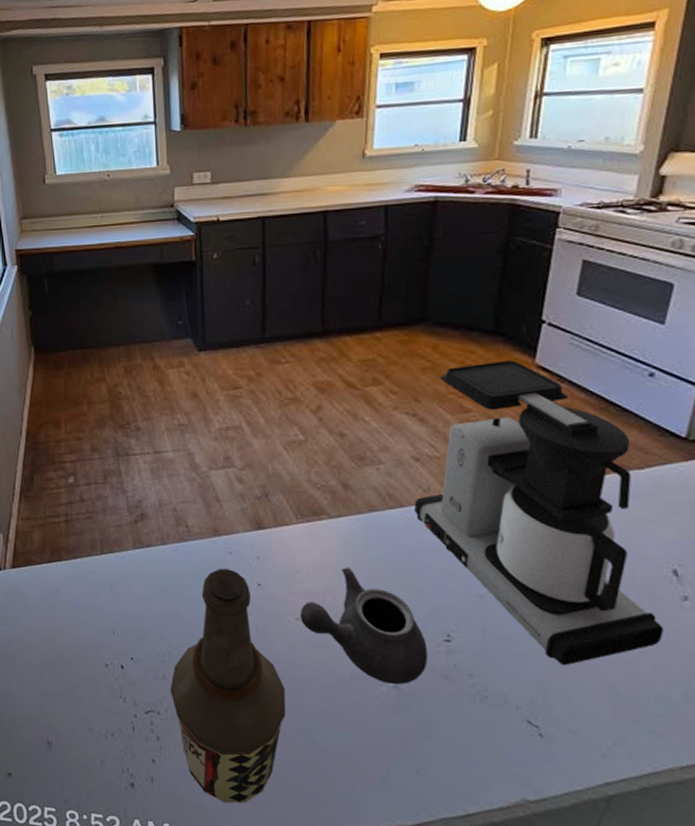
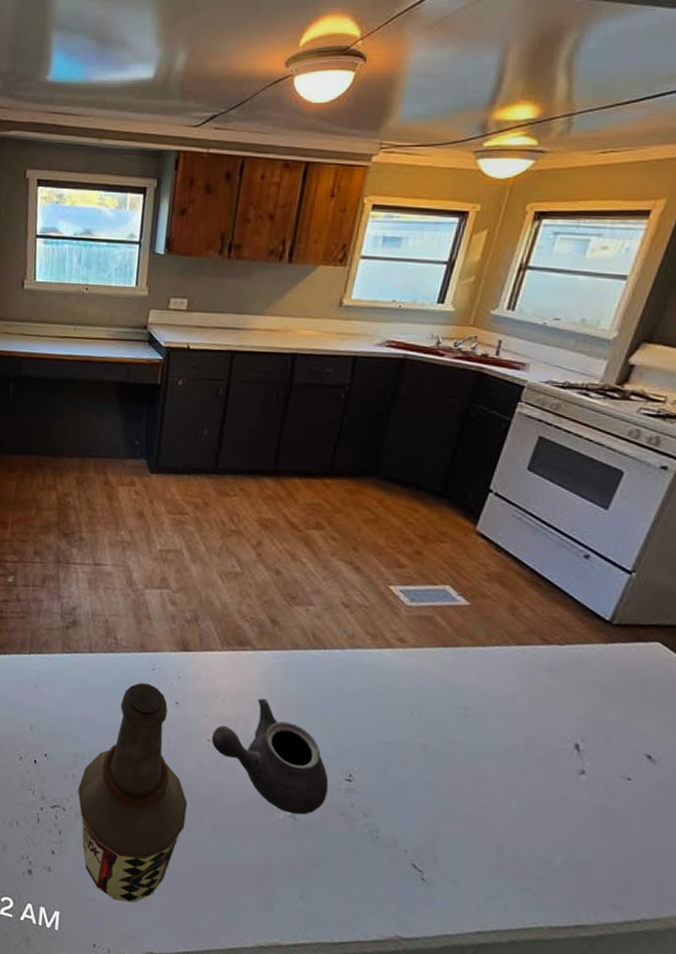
coffee maker: present [414,360,664,666] -> none [336,522,557,819]

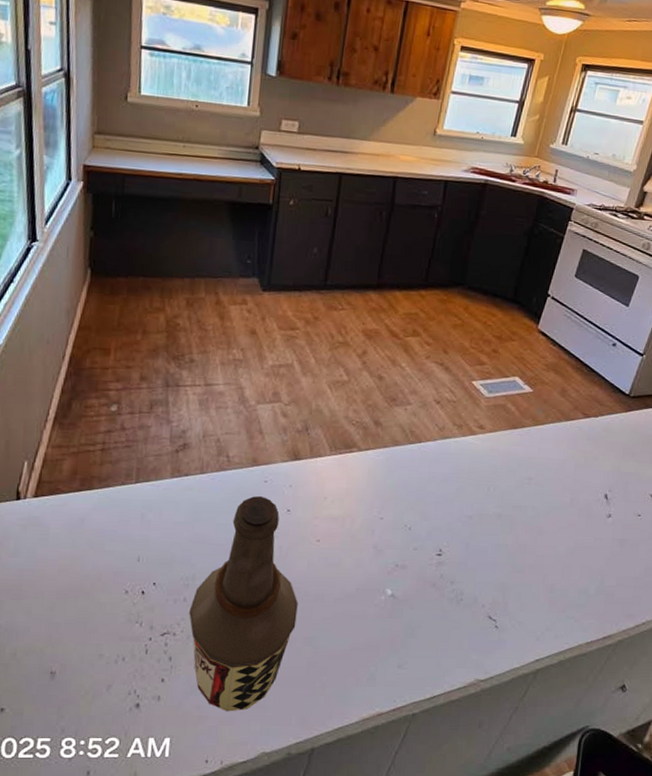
teapot: present [212,698,329,815] -> none [321,494,423,594]

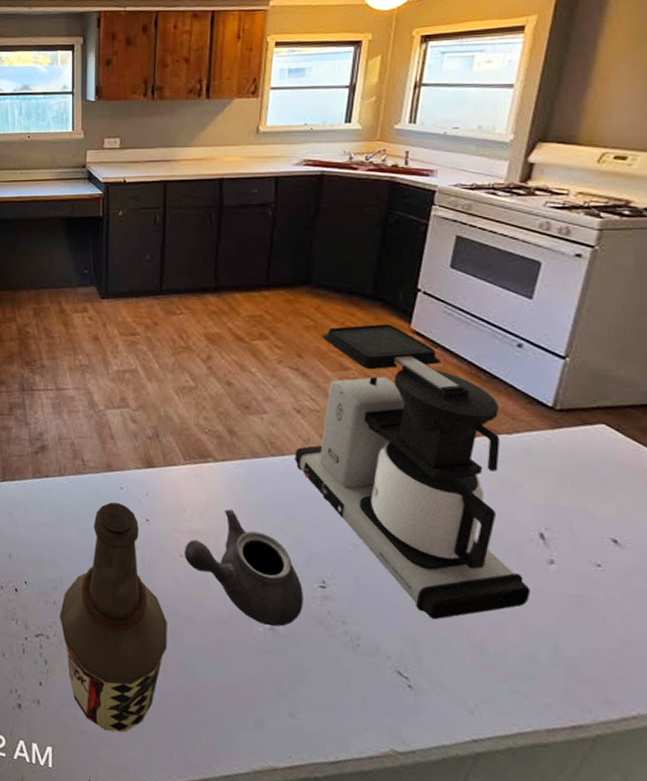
teapot: none [321,494,423,594] -> present [185,509,303,627]
coffee maker: none [430,324,593,571] -> present [295,324,531,620]

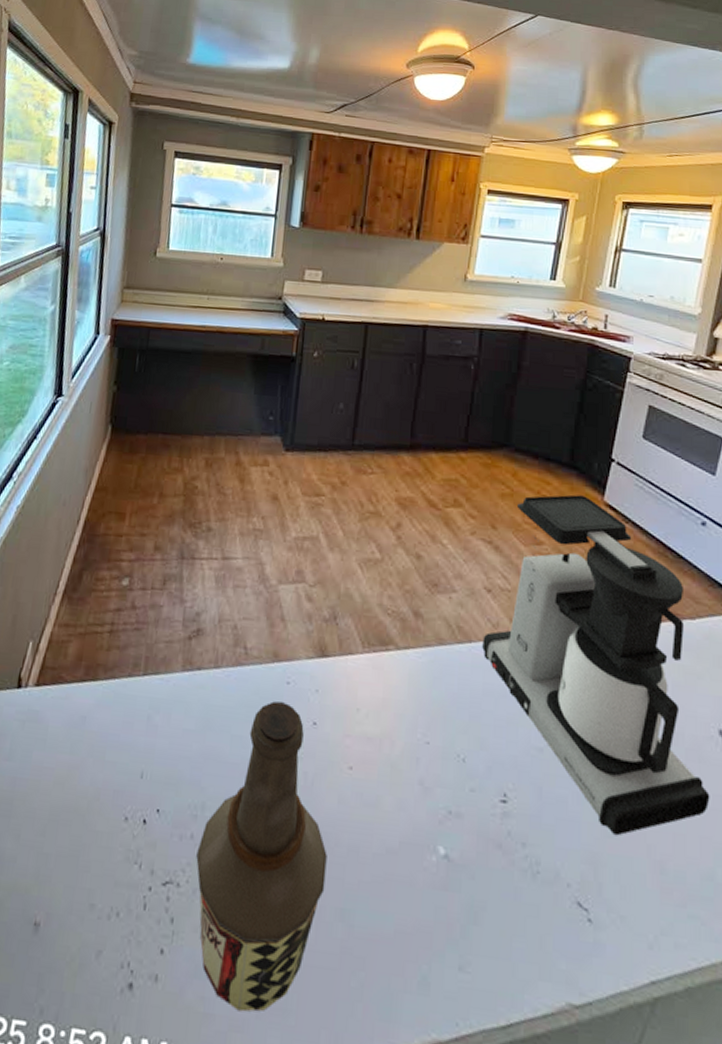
teapot: present [185,509,303,627] -> none [354,707,483,855]

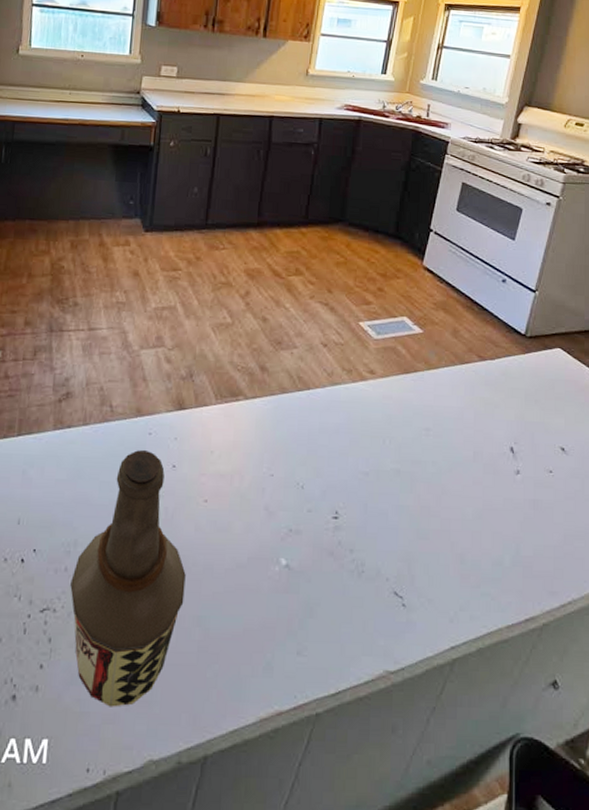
coffee maker: present [482,494,710,836] -> none [319,261,502,537]

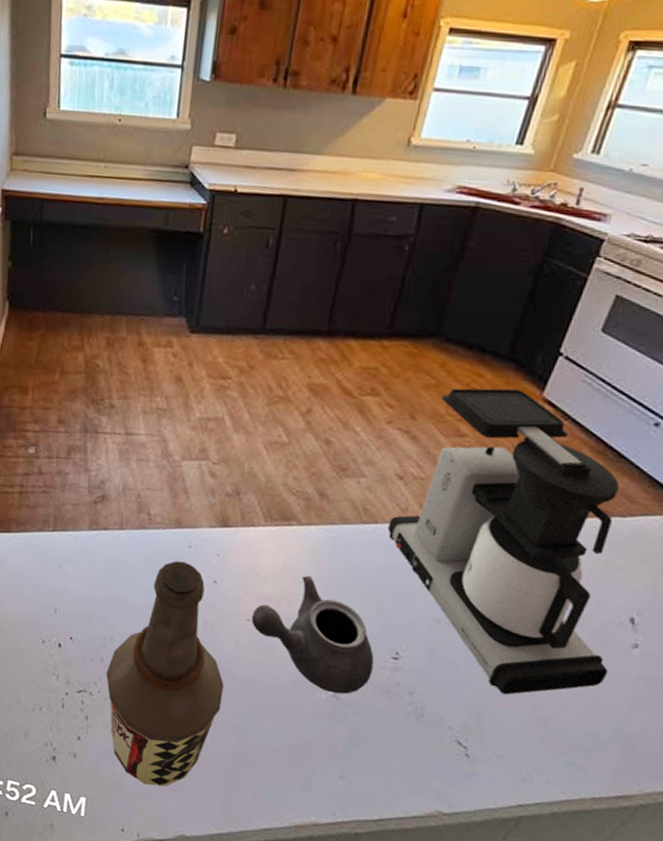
teapot: none [209,447,318,564] -> present [251,575,374,695]
coffee maker: none [319,261,502,537] -> present [388,388,620,695]

